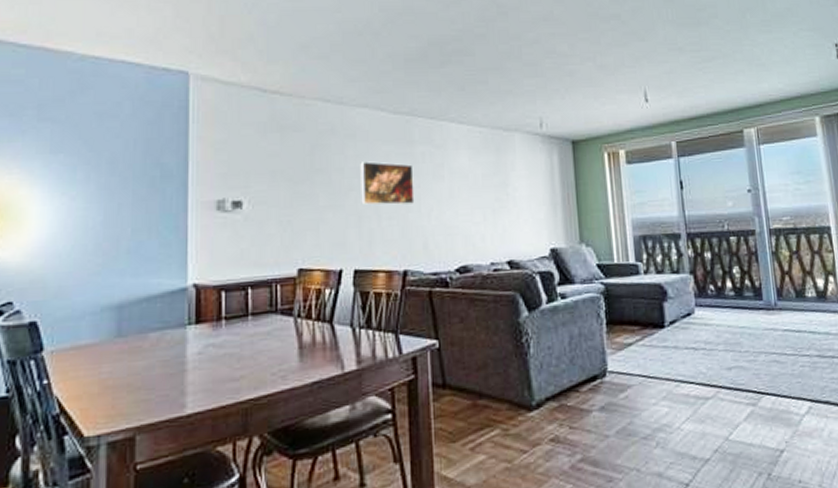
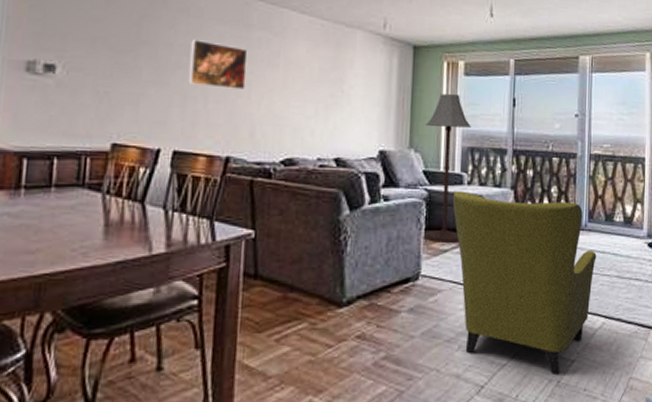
floor lamp: none [594,184,643,337] -> present [423,94,471,243]
armchair: none [630,280,793,468] -> present [452,190,597,376]

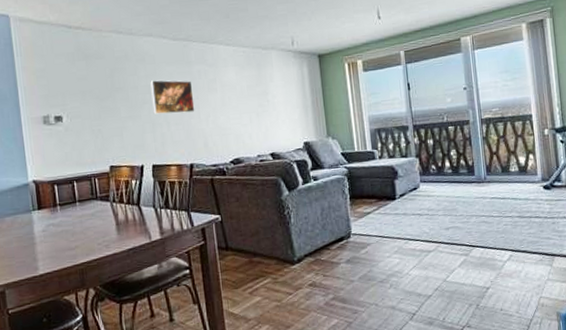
floor lamp: present [423,94,471,243] -> none [338,88,378,208]
armchair: present [452,190,597,376] -> none [368,161,498,301]

